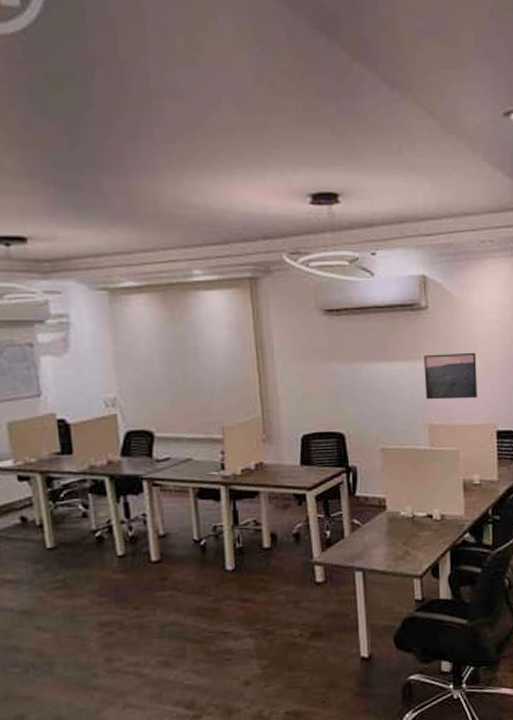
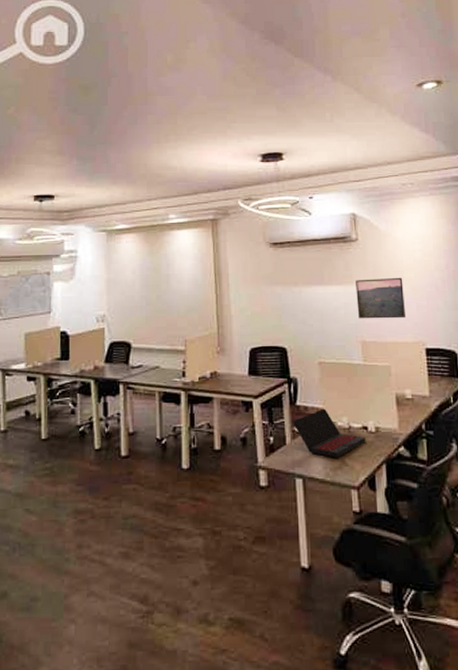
laptop: none [352,497,430,549] -> present [293,408,366,458]

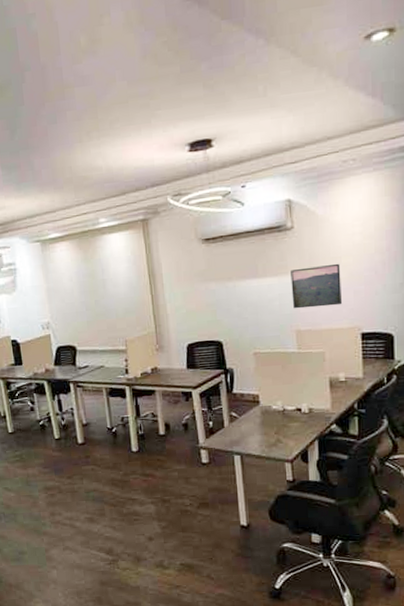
laptop: present [293,408,366,458] -> none [230,394,299,437]

